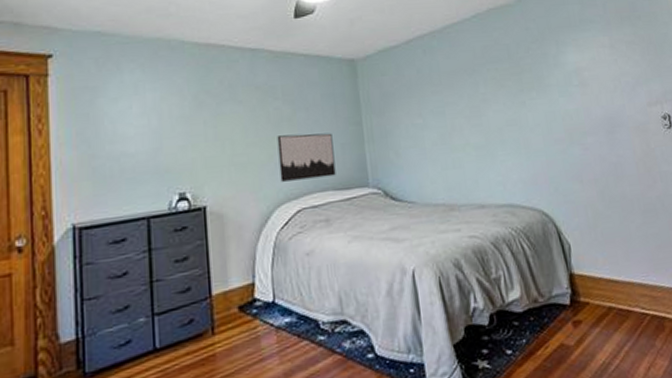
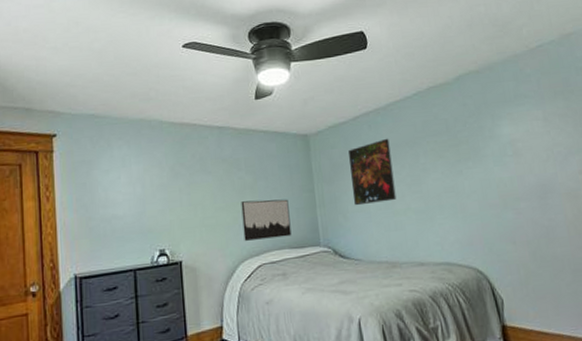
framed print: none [401,64,454,141] -> present [348,138,397,206]

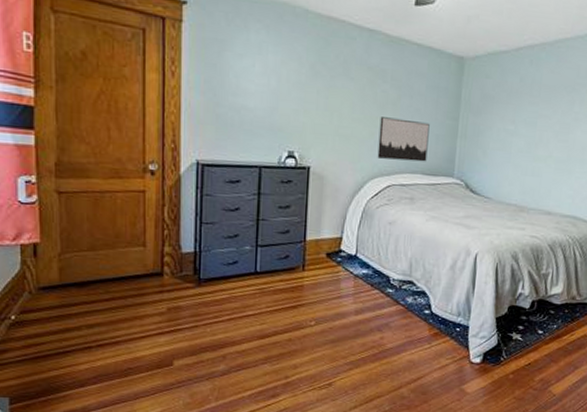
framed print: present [348,138,397,206] -> none [497,77,548,146]

